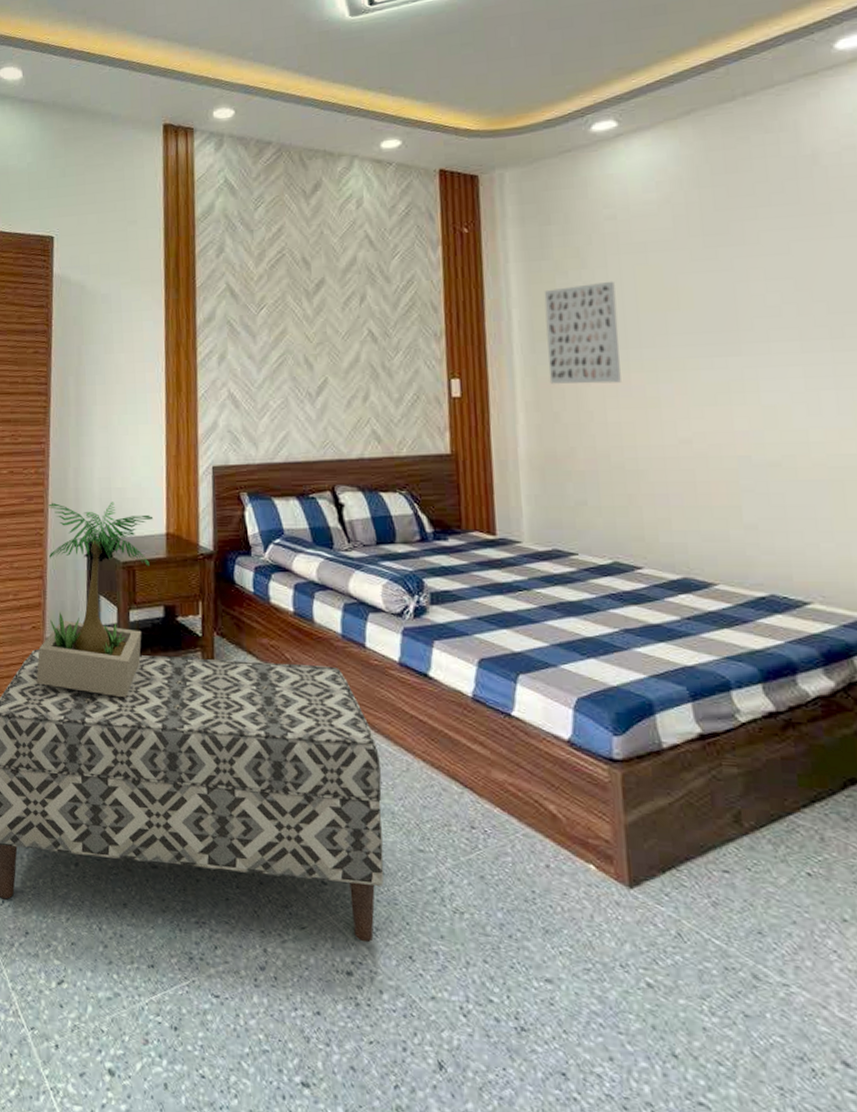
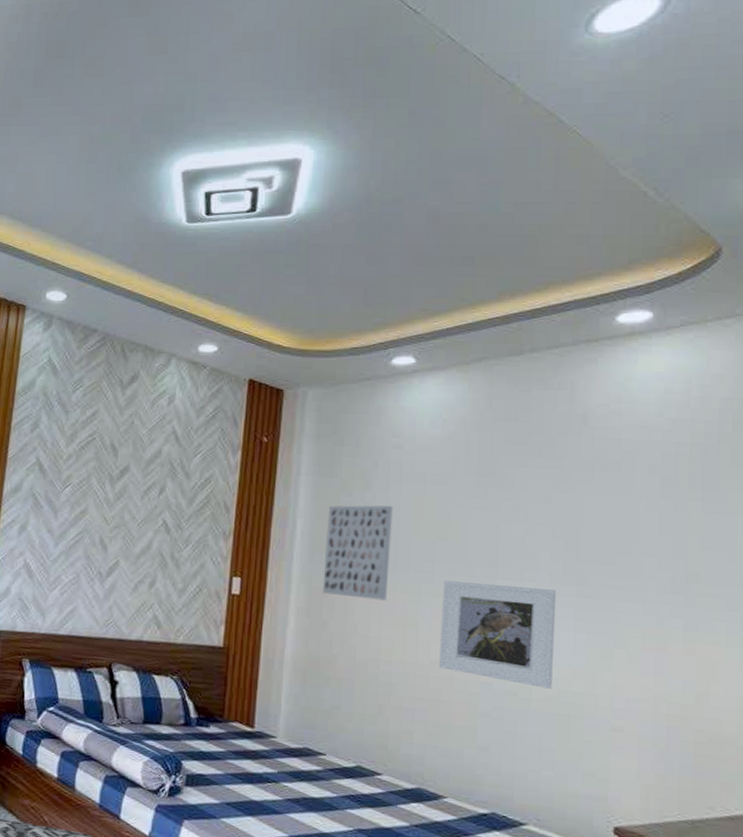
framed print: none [681,347,819,454] -> present [439,580,557,689]

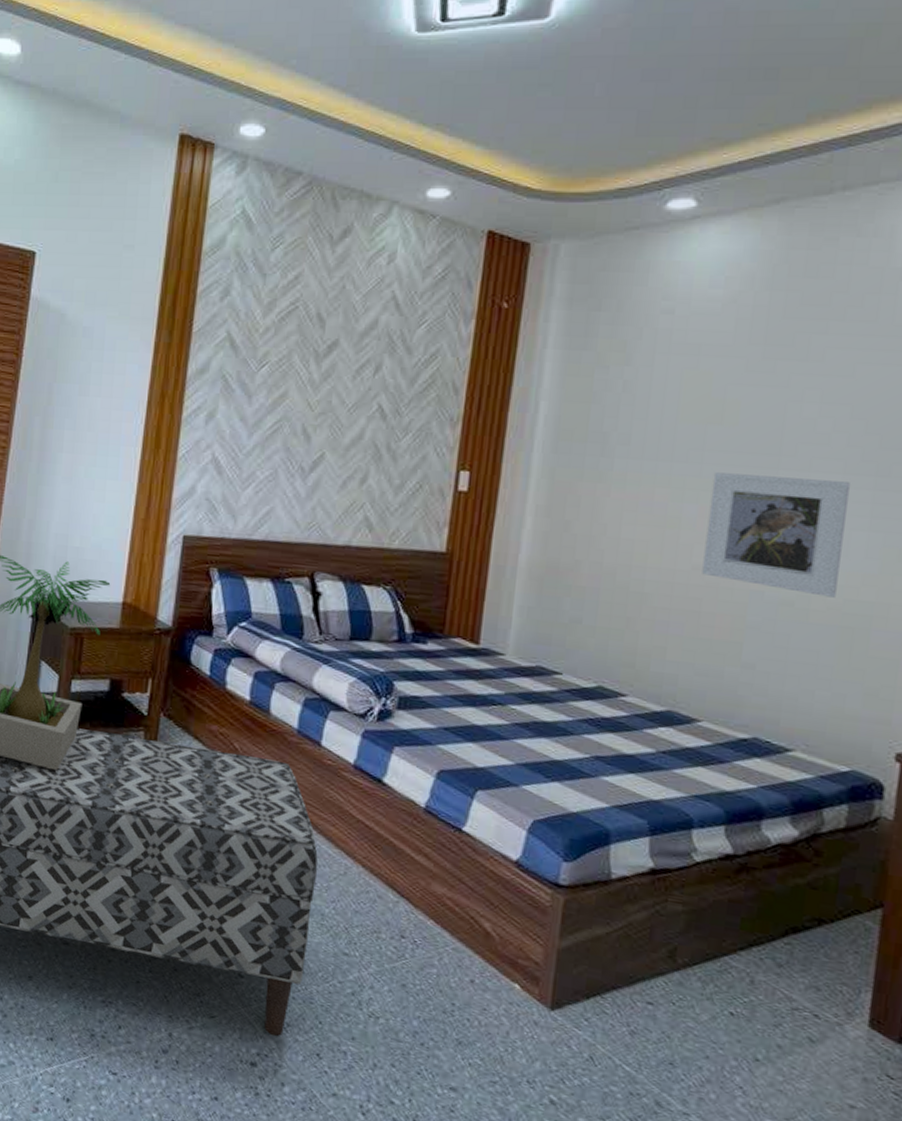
wall art: present [322,505,393,601] -> none [566,383,658,497]

